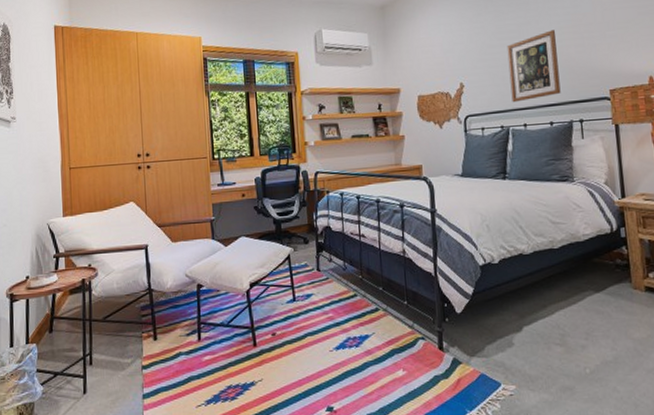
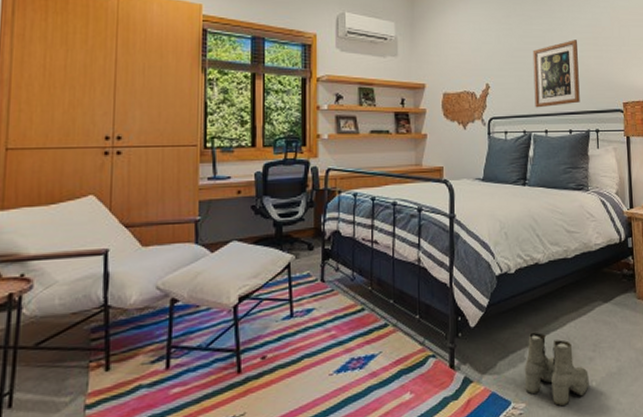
boots: none [512,319,583,391] -> present [524,331,589,407]

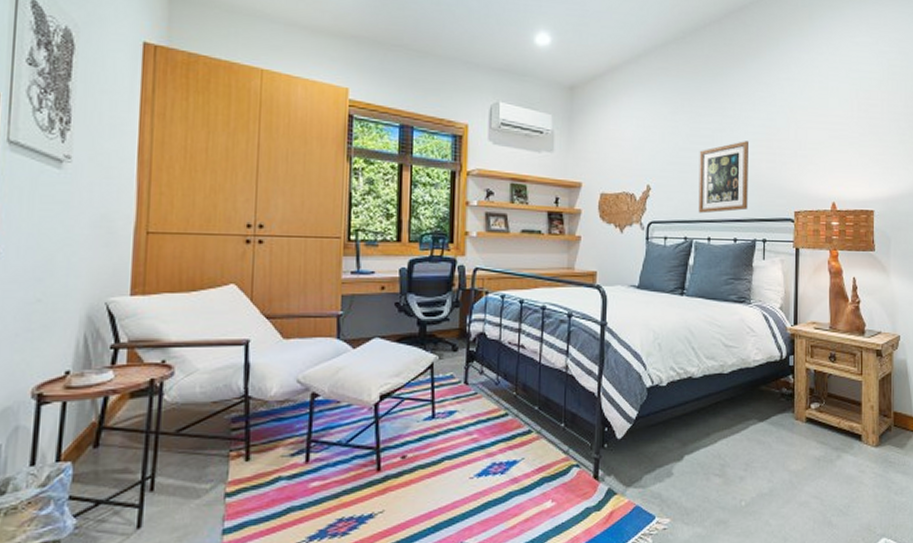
boots: present [524,331,589,407] -> none [670,447,738,524]

